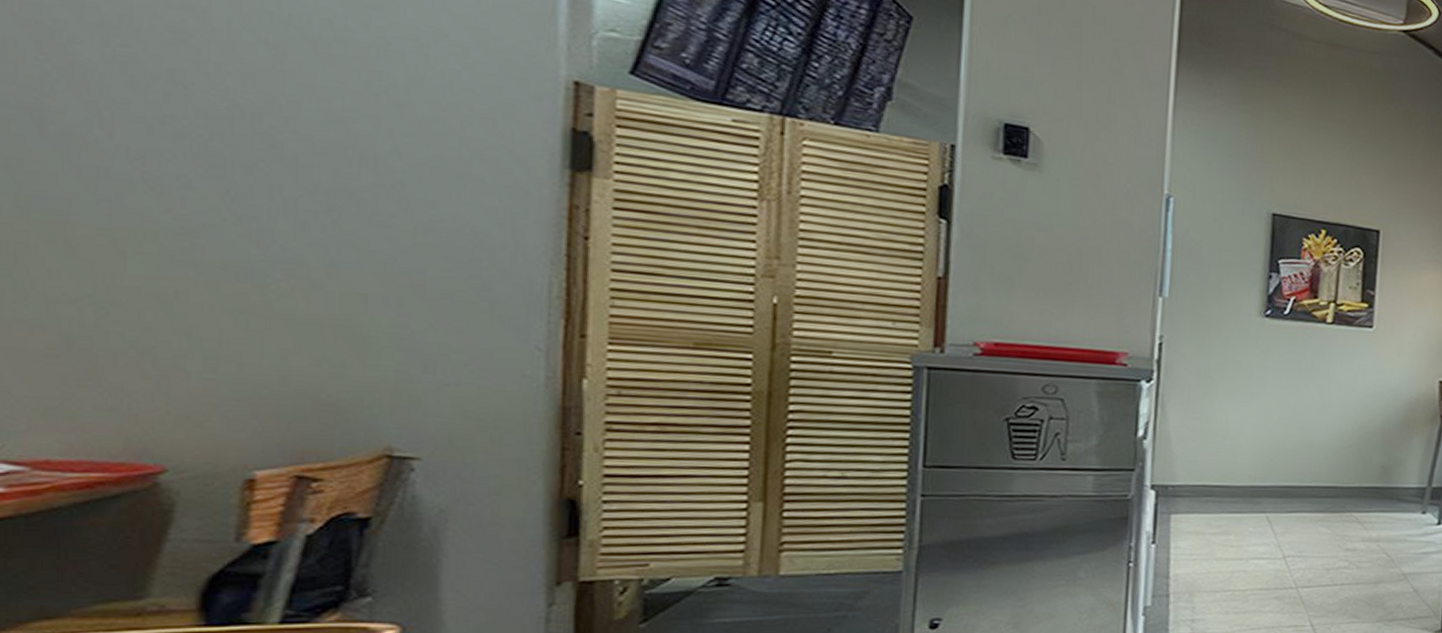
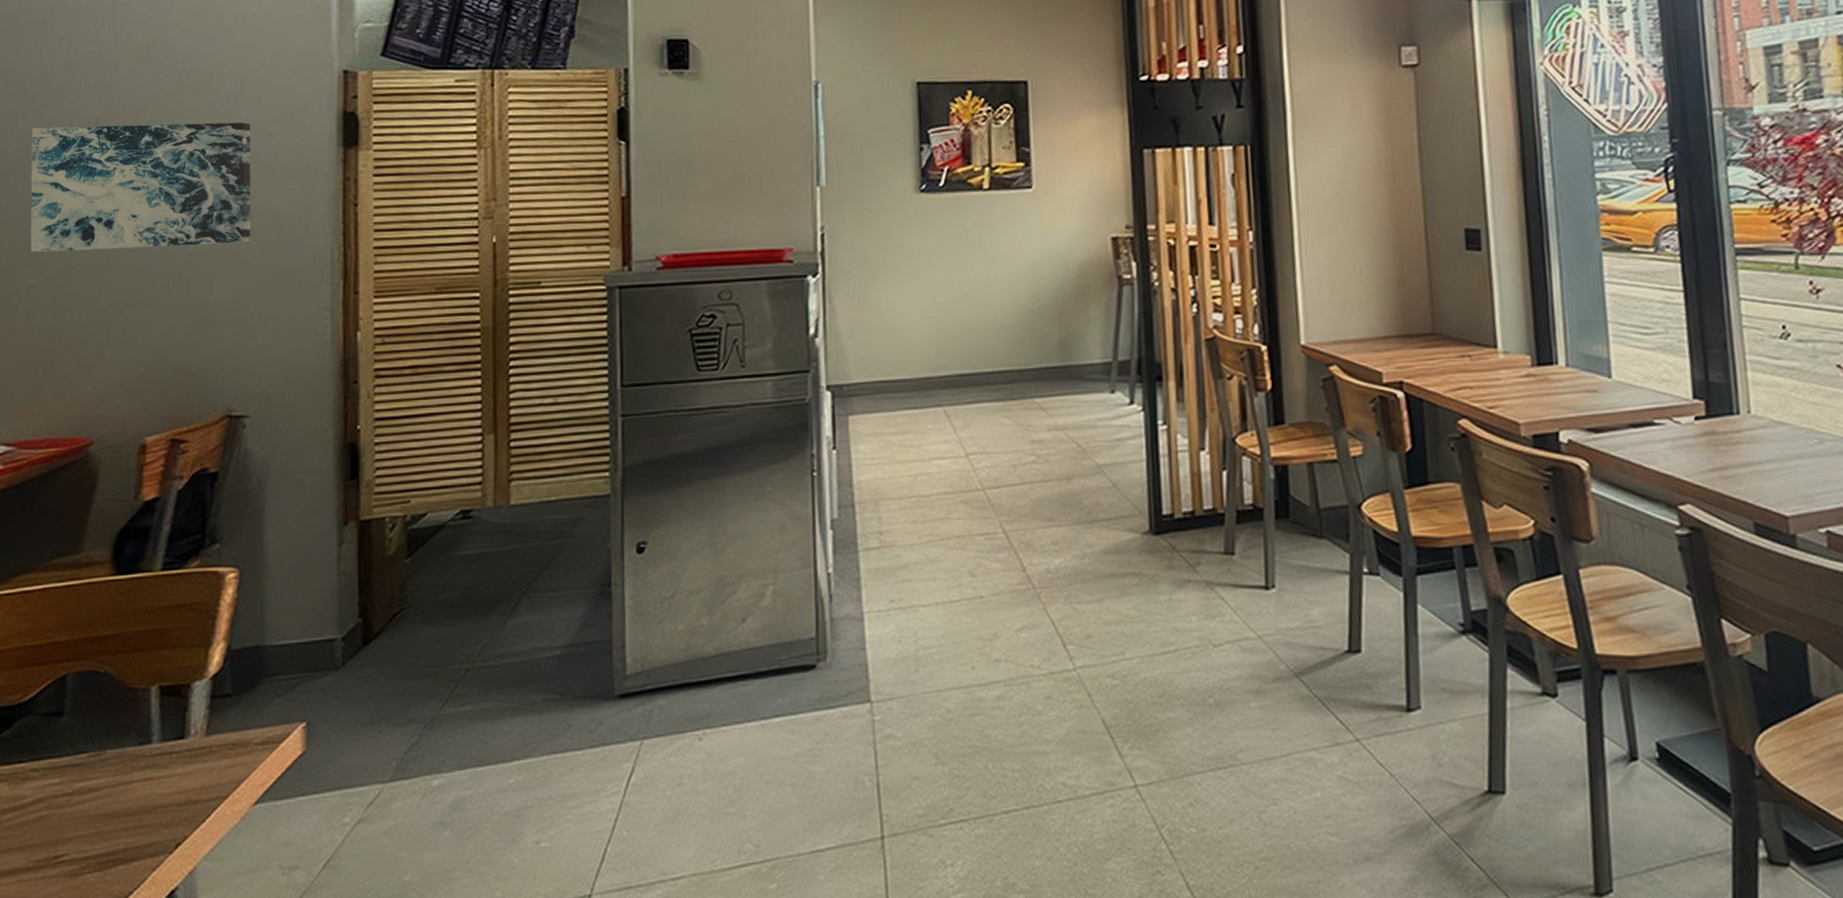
wall art: none [50,67,430,261] -> present [30,122,251,253]

